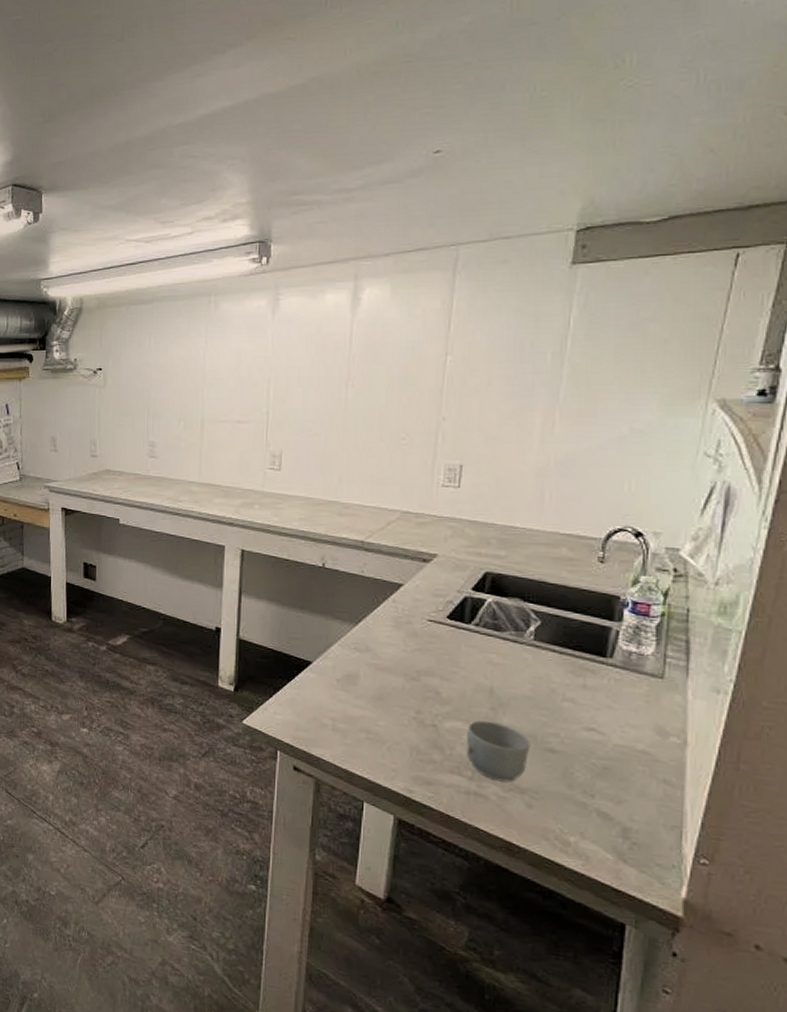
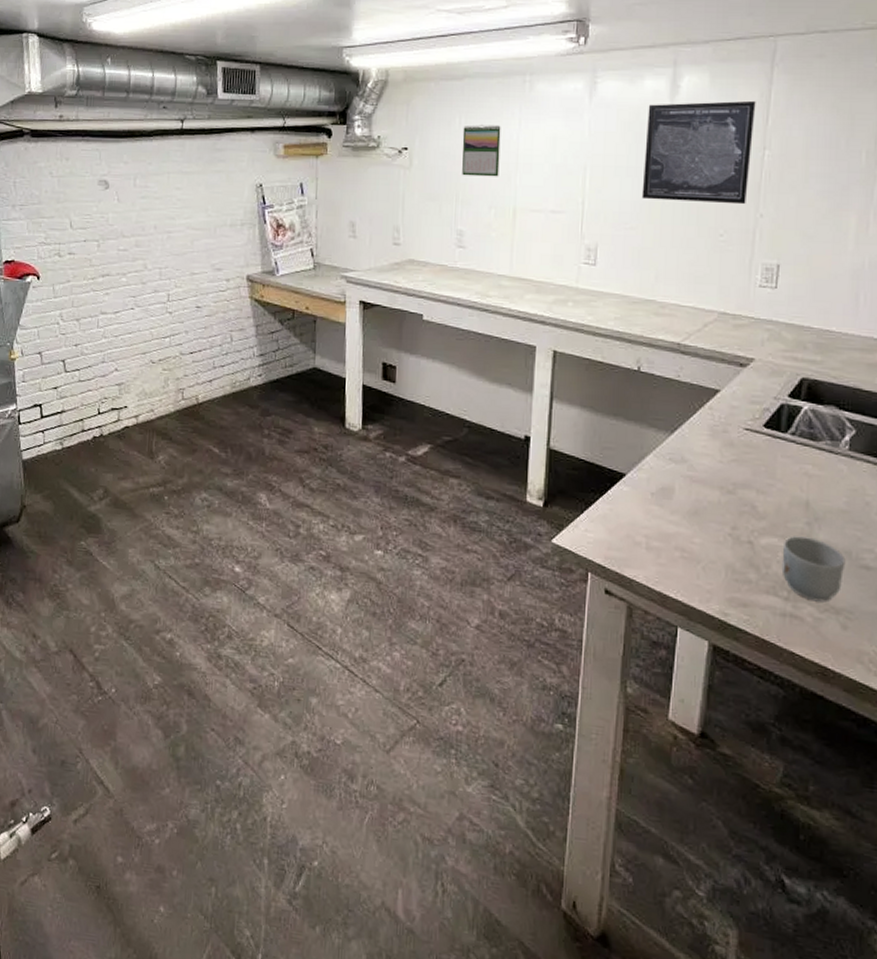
calendar: none [152,344,188,392] -> present [462,125,501,177]
wall art: none [324,308,438,409] -> present [641,100,756,205]

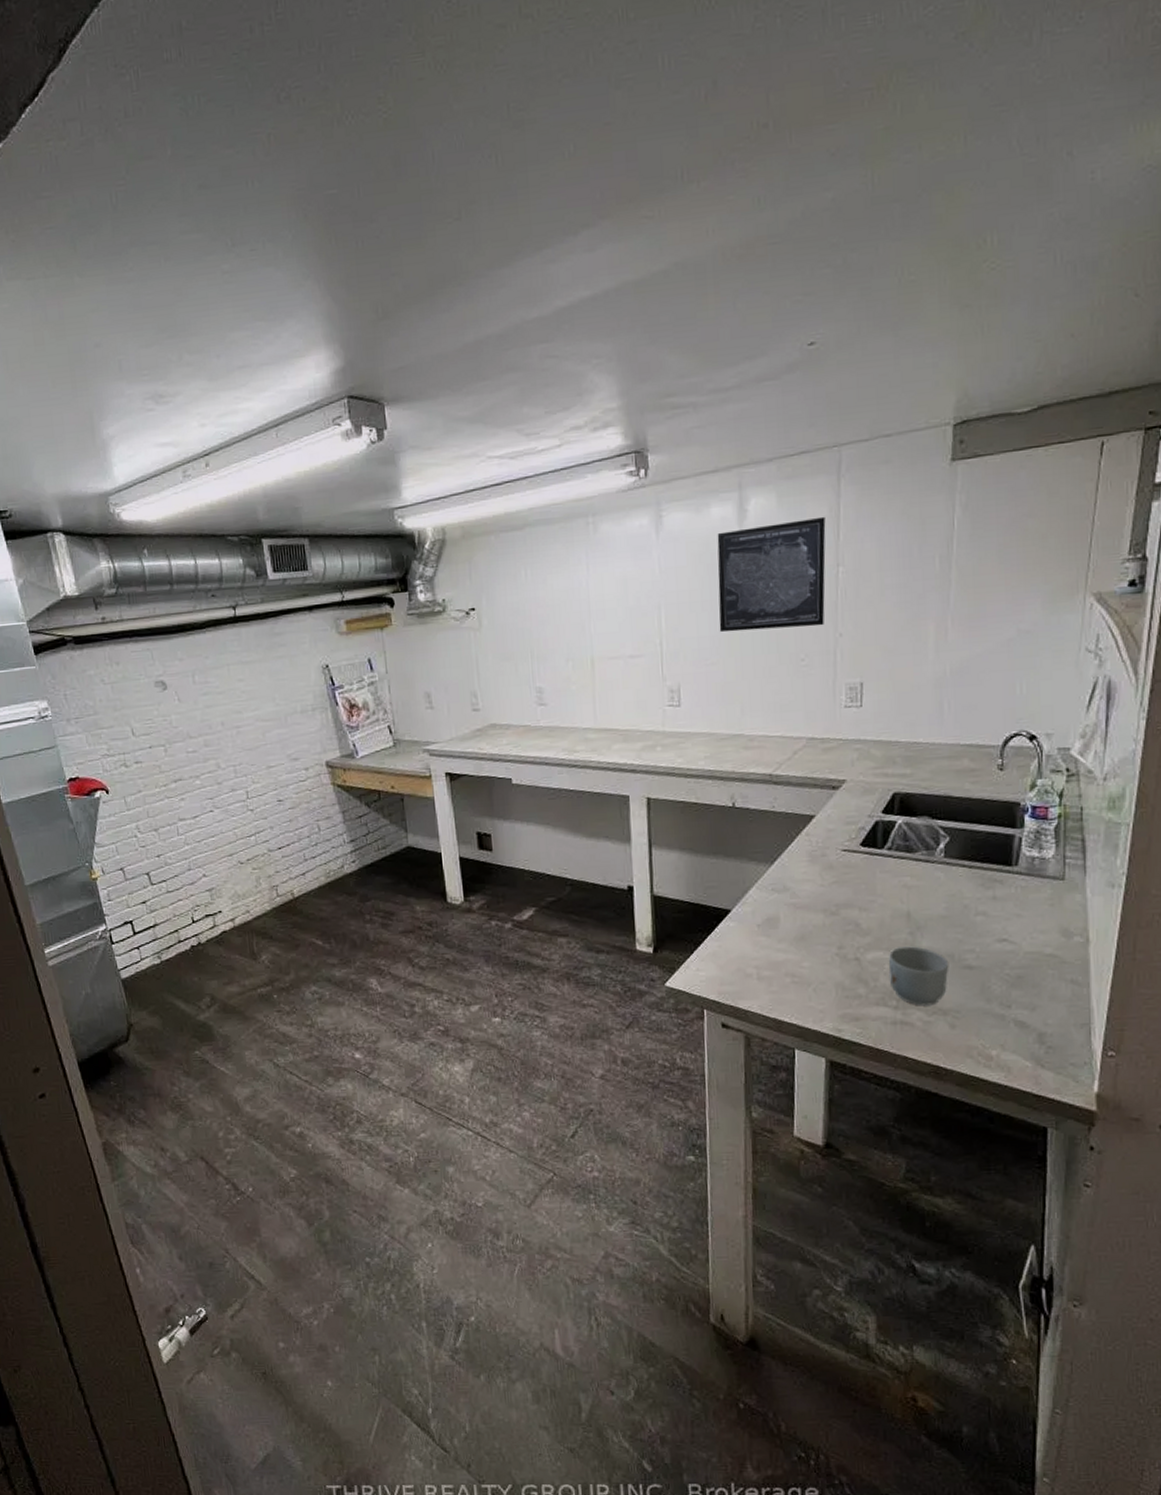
calendar: present [462,125,501,177] -> none [529,573,573,631]

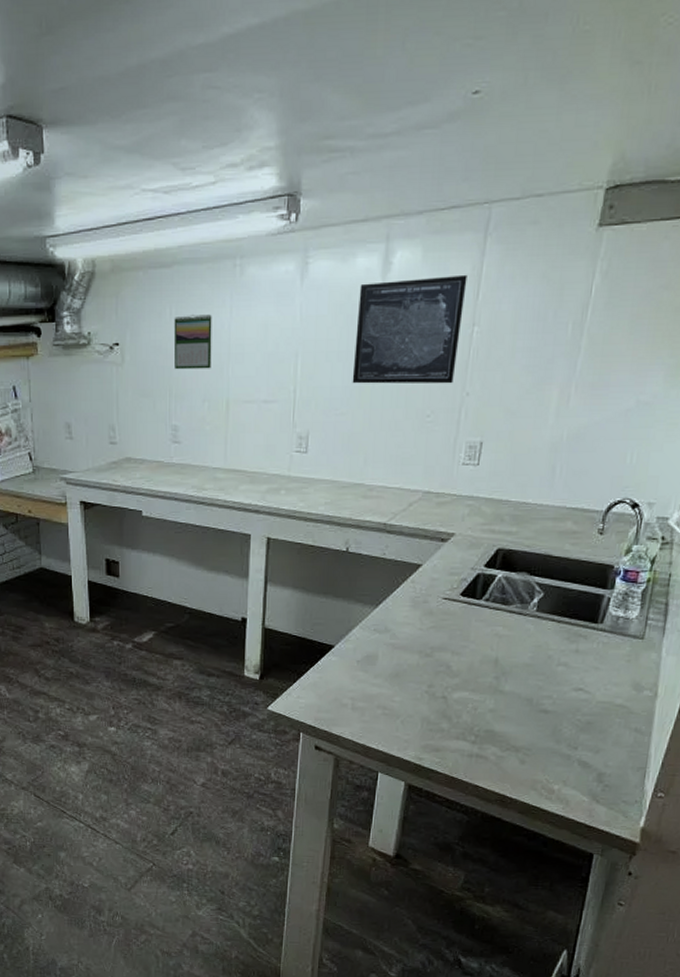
calendar: none [529,573,573,631] -> present [173,314,212,370]
mug: present [888,946,949,1006] -> none [471,689,527,743]

